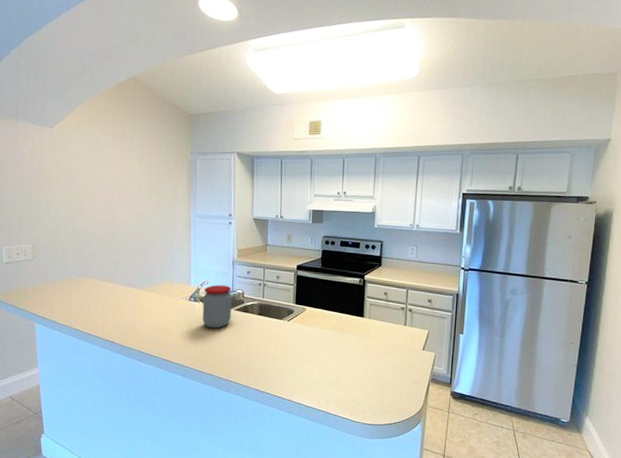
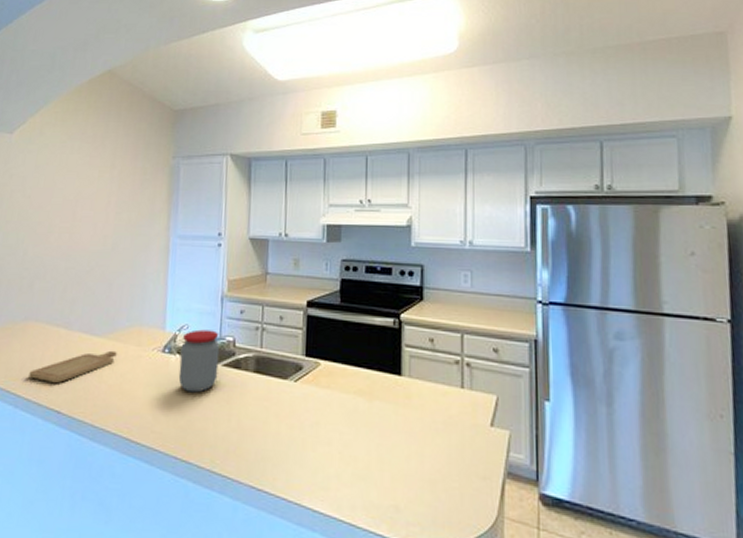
chopping board: none [87,299,154,322] -> present [29,350,117,383]

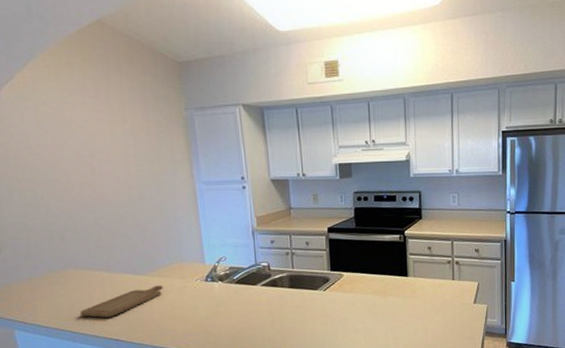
jar: present [178,329,220,393] -> none [222,259,258,310]

